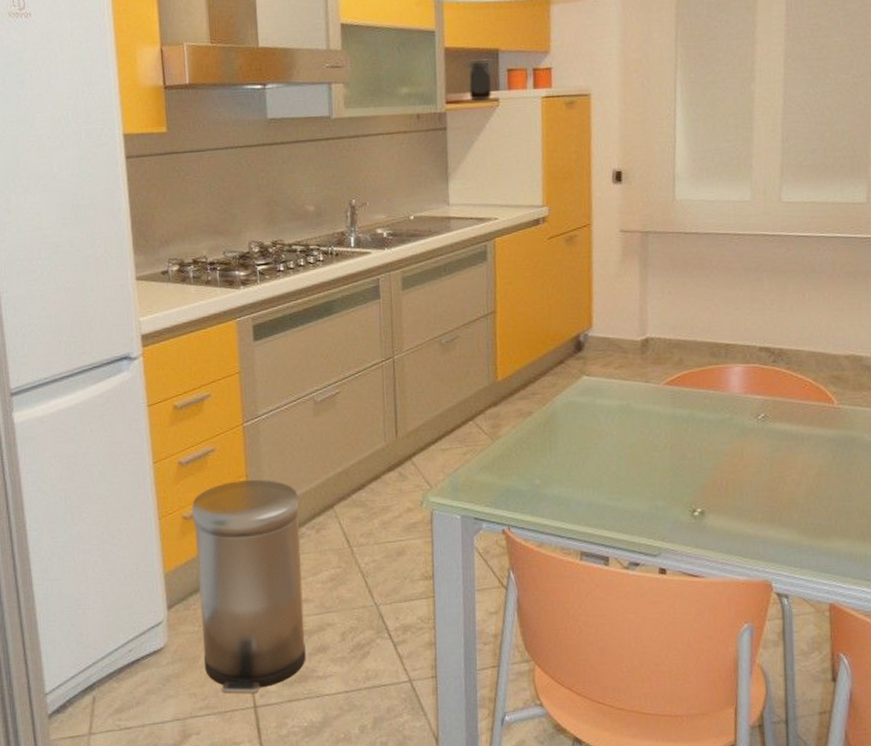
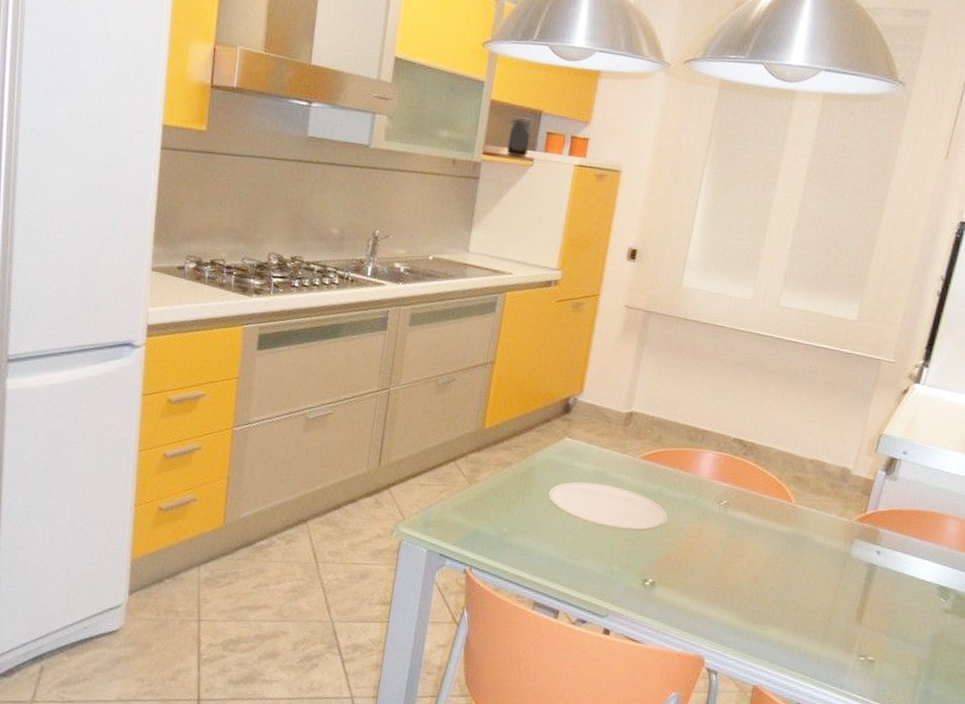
pedal bin: present [191,480,306,695] -> none [156,481,276,688]
plate: none [575,417,705,463] -> present [548,481,668,531]

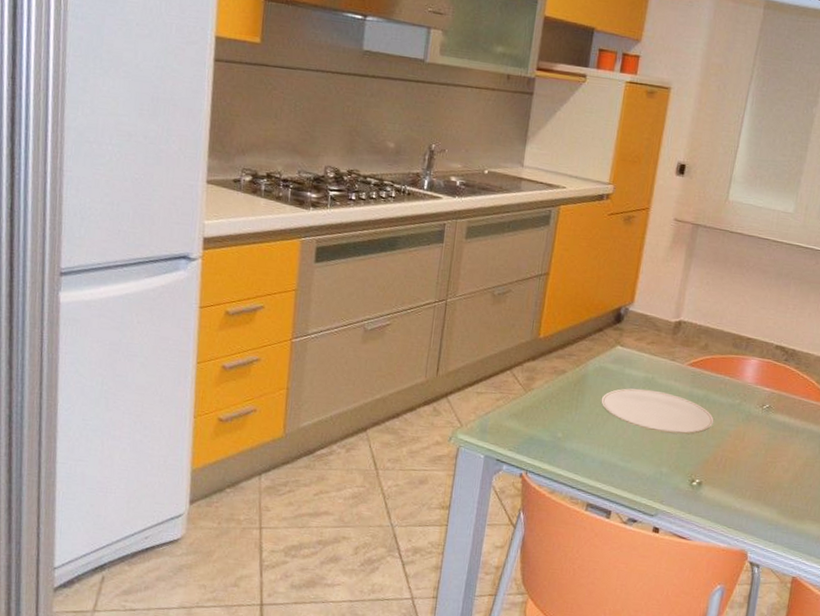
jar: present [507,116,536,158] -> none [560,33,588,74]

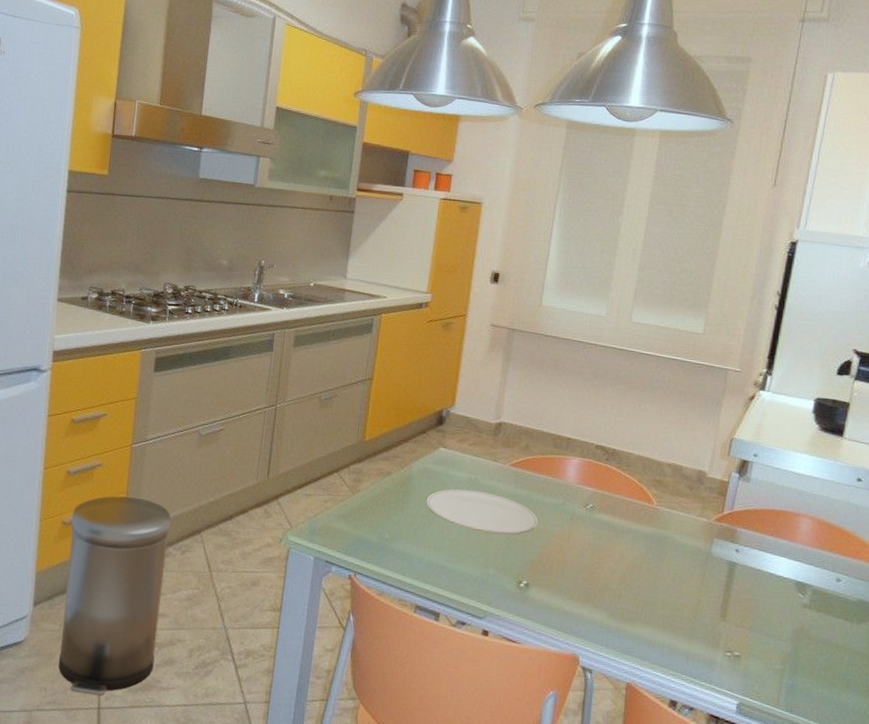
pedal bin: none [218,392,336,593] -> present [58,496,172,697]

